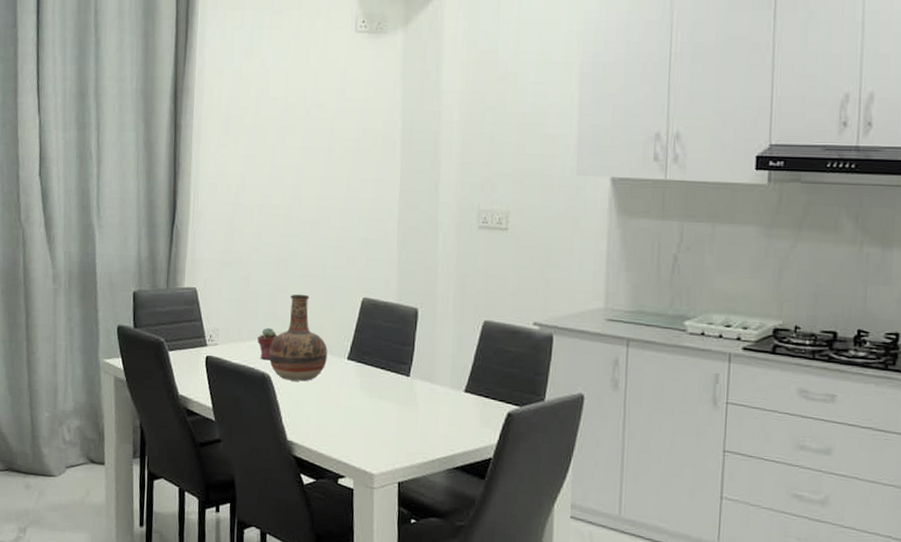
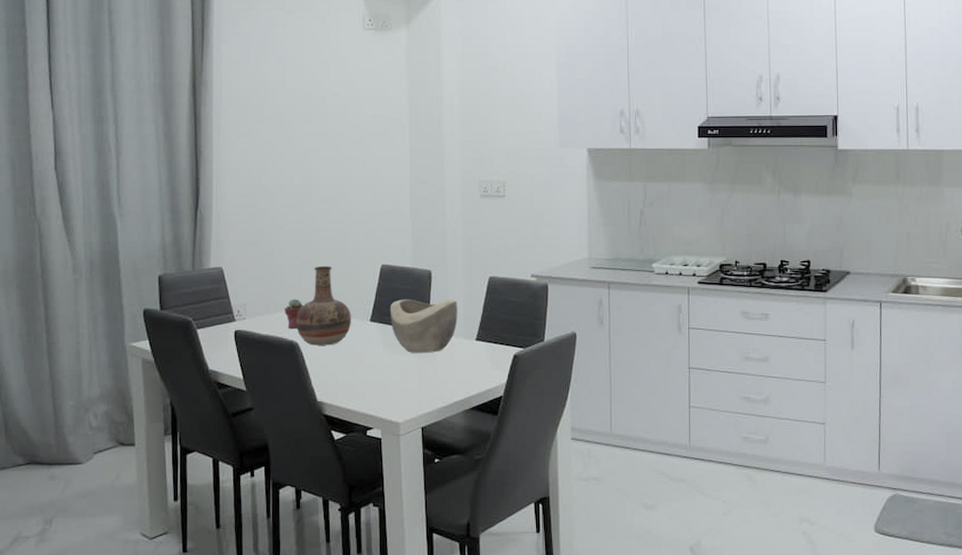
decorative bowl: none [369,338,446,401] -> present [389,299,458,354]

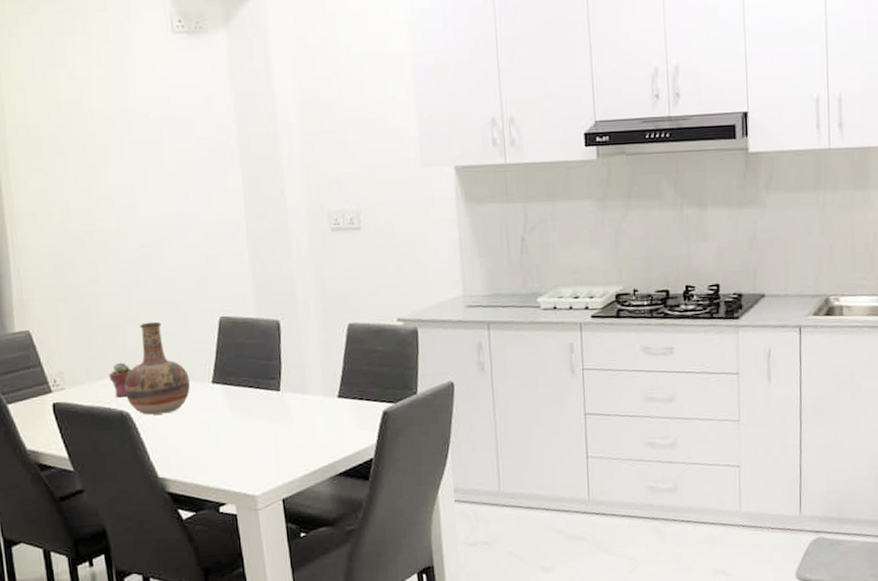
decorative bowl: present [389,299,458,354] -> none [233,352,315,417]

